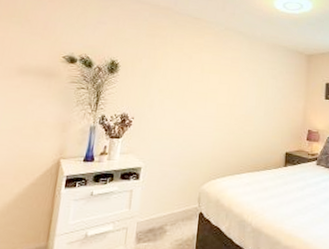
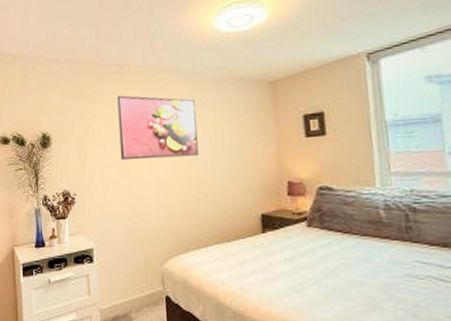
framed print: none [181,42,250,100] -> present [117,95,199,160]

